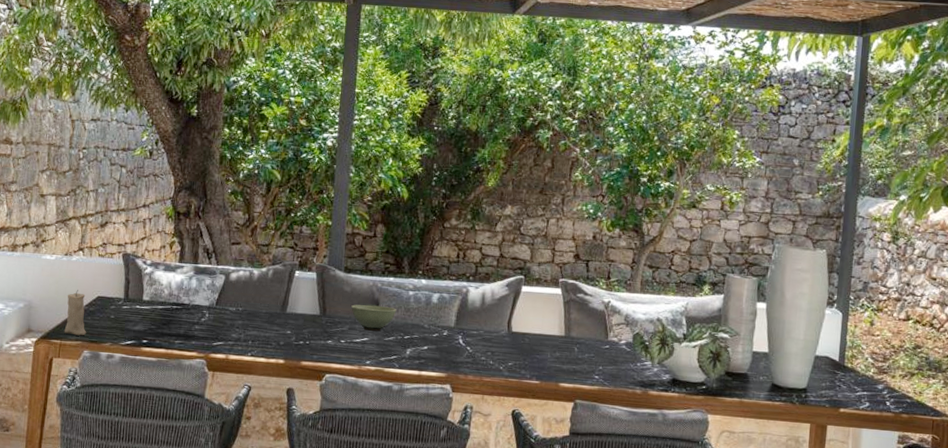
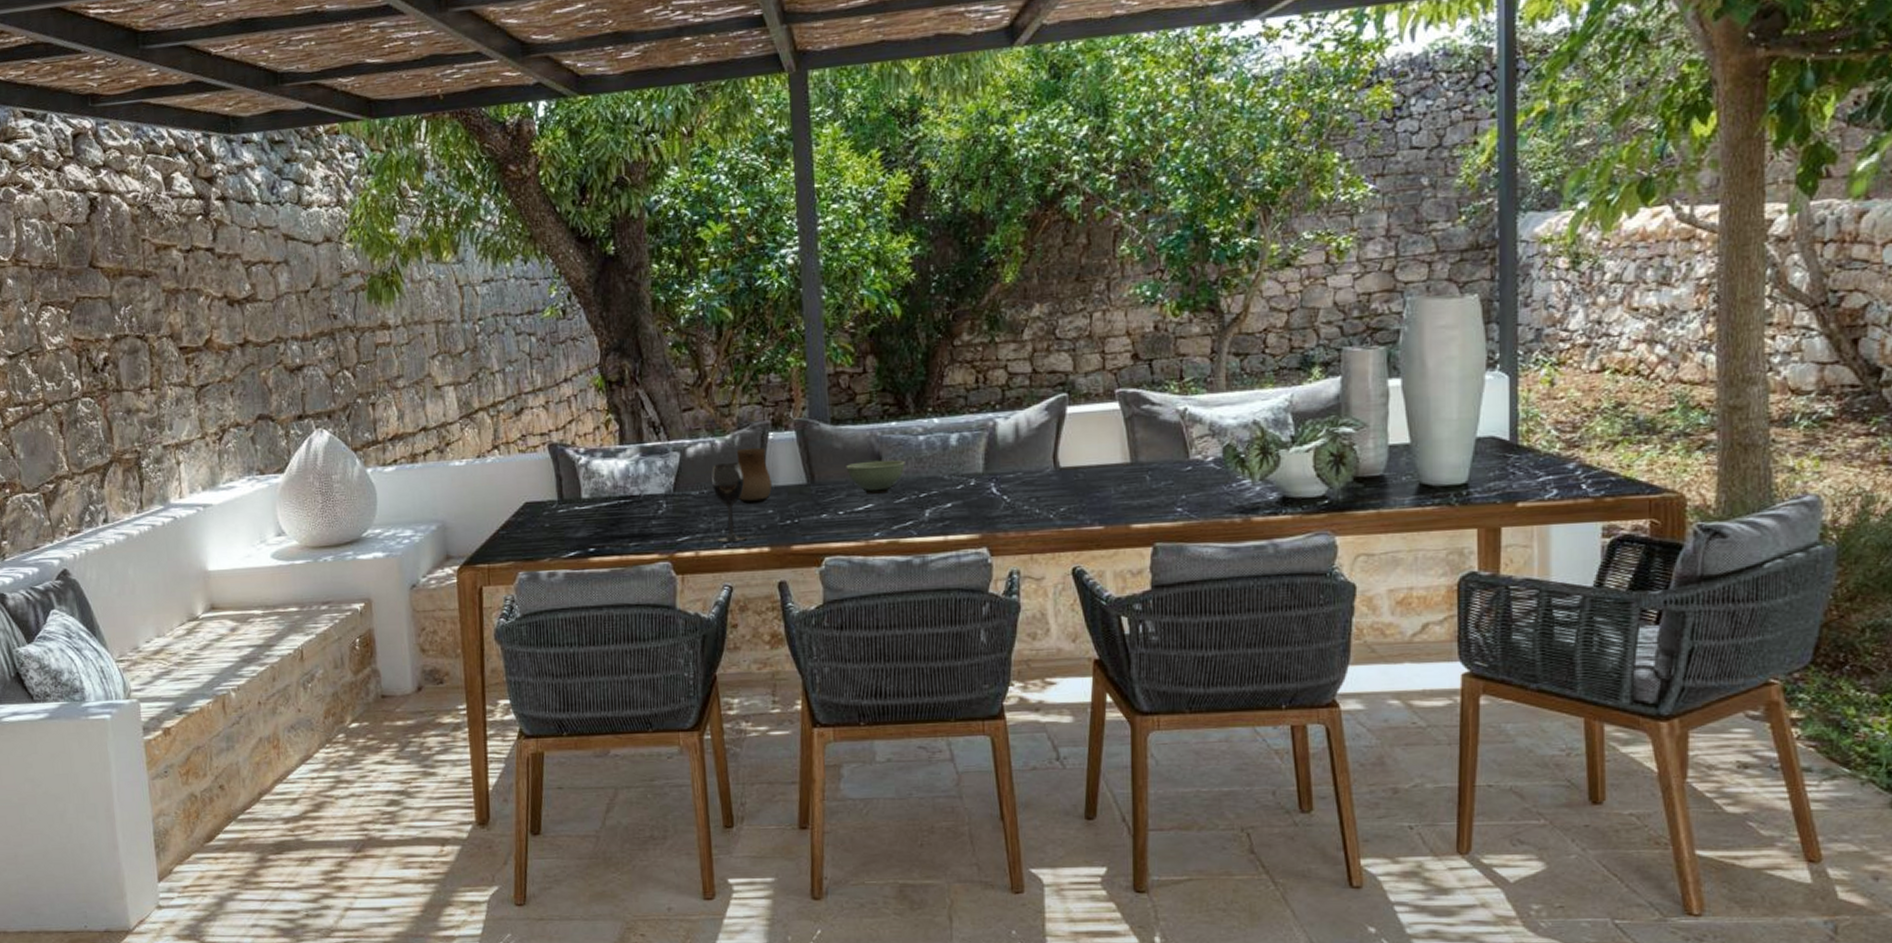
candle: present [64,289,87,336] -> none [487,497,519,556]
wine glass: none [244,289,272,352] -> present [712,463,747,543]
ceramic jug: none [266,281,293,325] -> present [736,448,772,505]

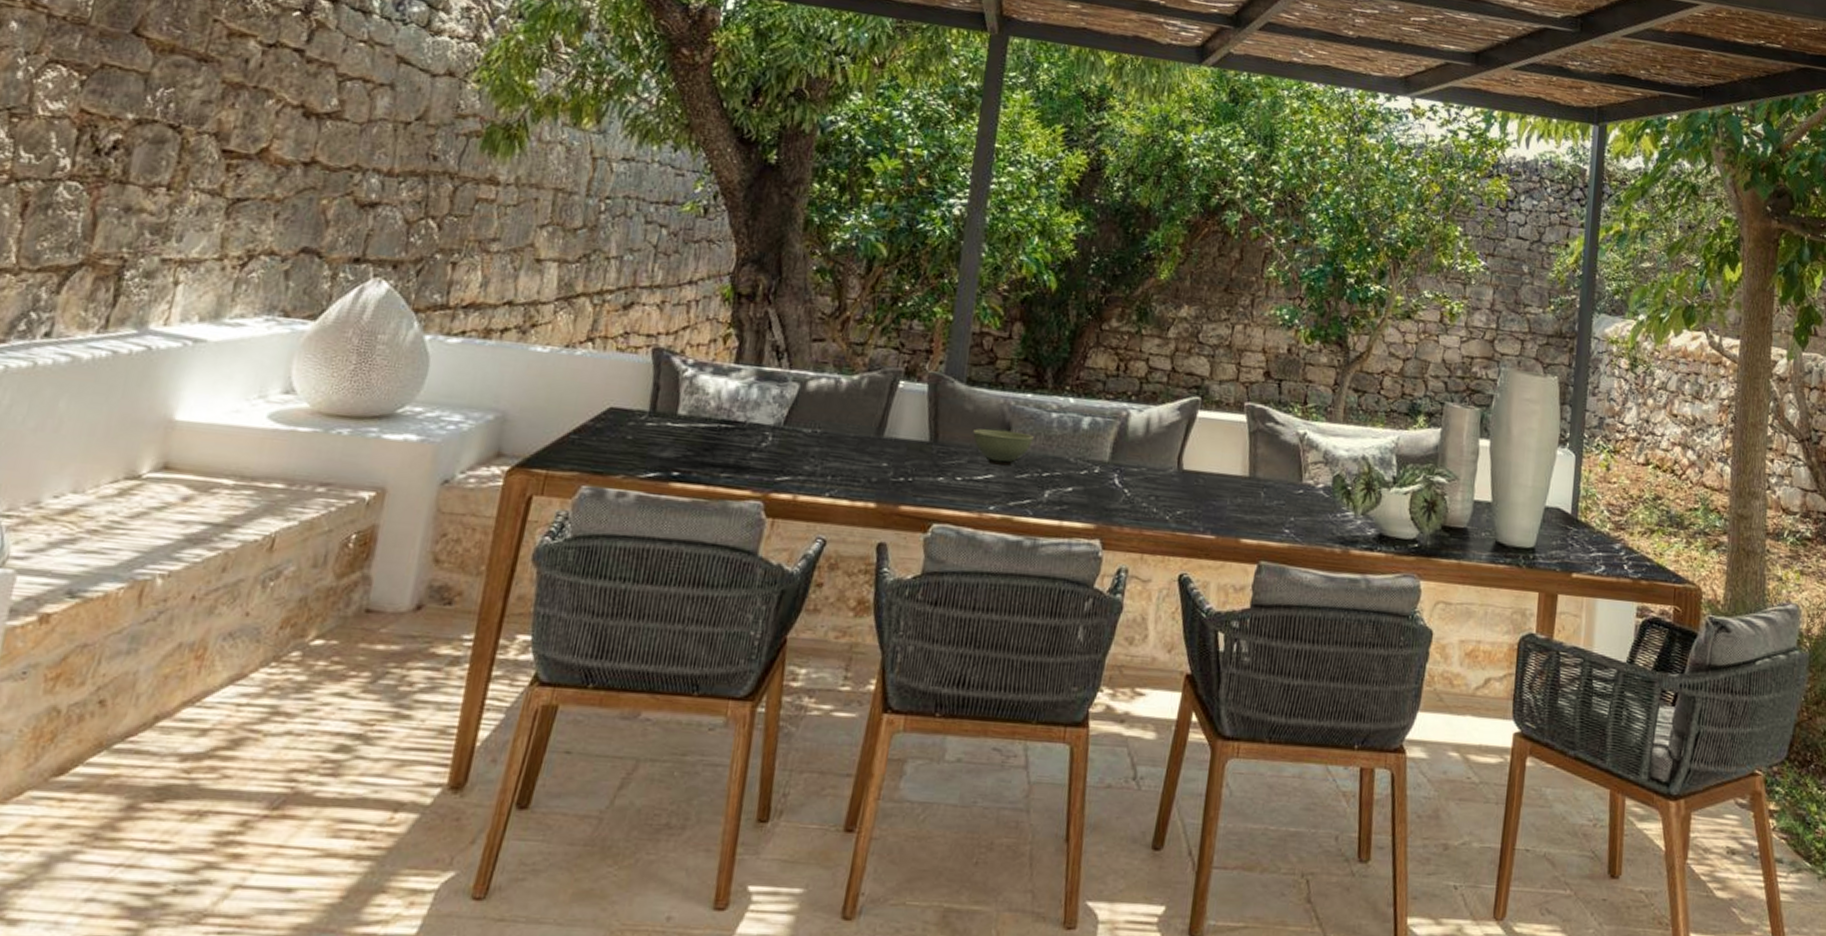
wine glass: present [712,463,747,543] -> none [820,404,864,492]
ceramic jug: present [736,448,772,505] -> none [853,393,893,455]

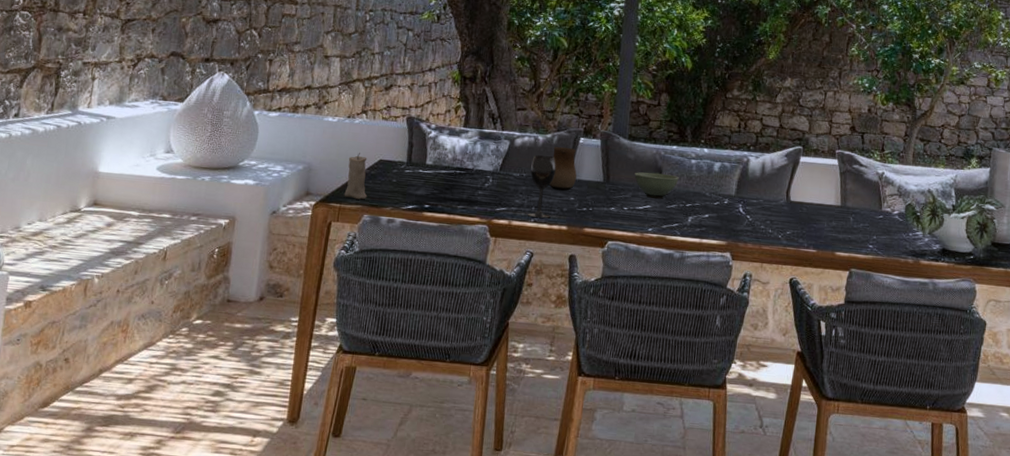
candle: none [553,396,591,464] -> present [344,152,368,200]
wine glass: none [820,404,864,492] -> present [527,155,556,219]
ceramic jug: none [853,393,893,455] -> present [549,147,577,192]

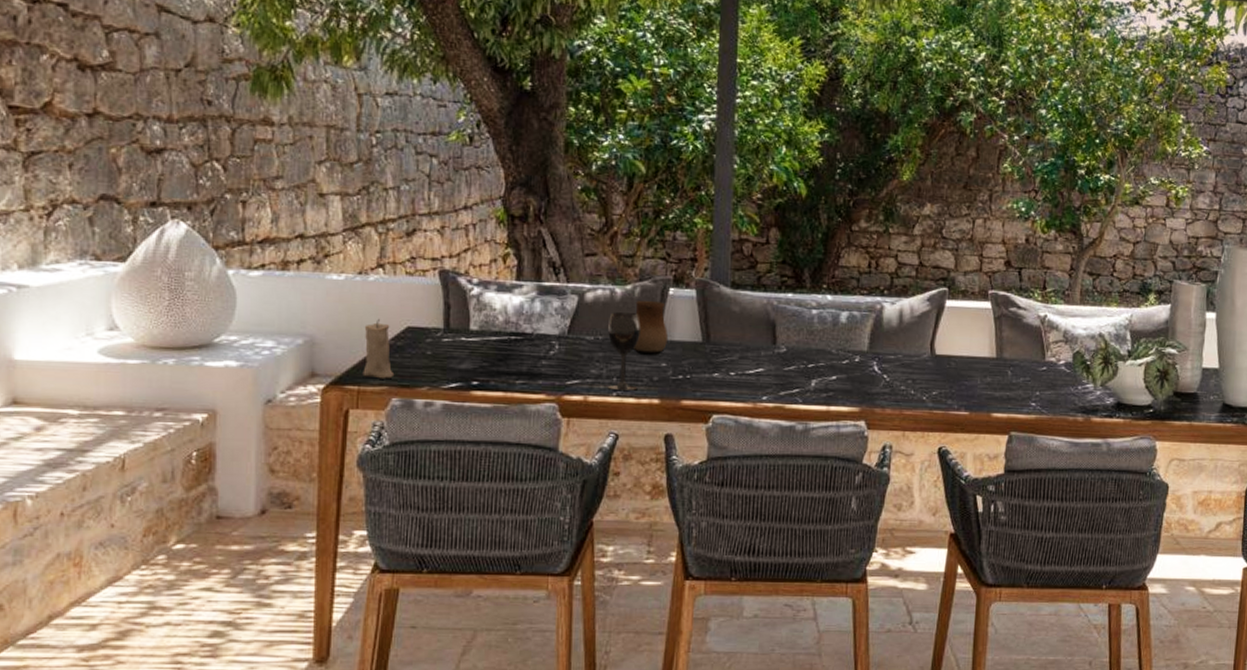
bowl: present [634,172,679,200] -> none [741,327,797,361]

